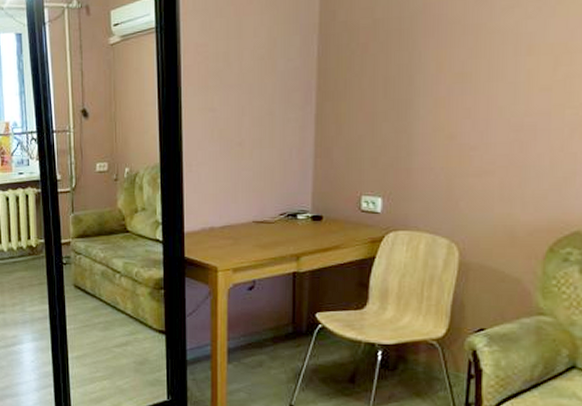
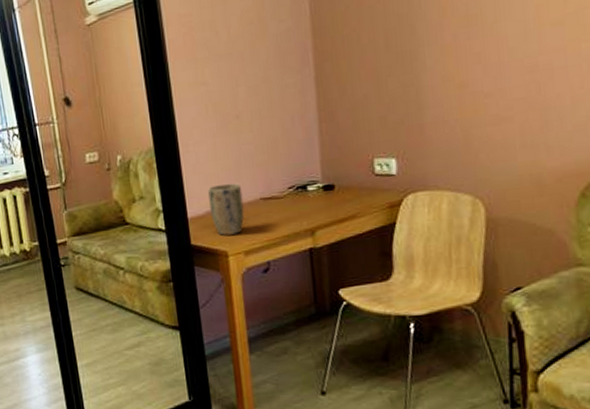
plant pot: none [206,204,237,252] -> present [208,183,245,236]

